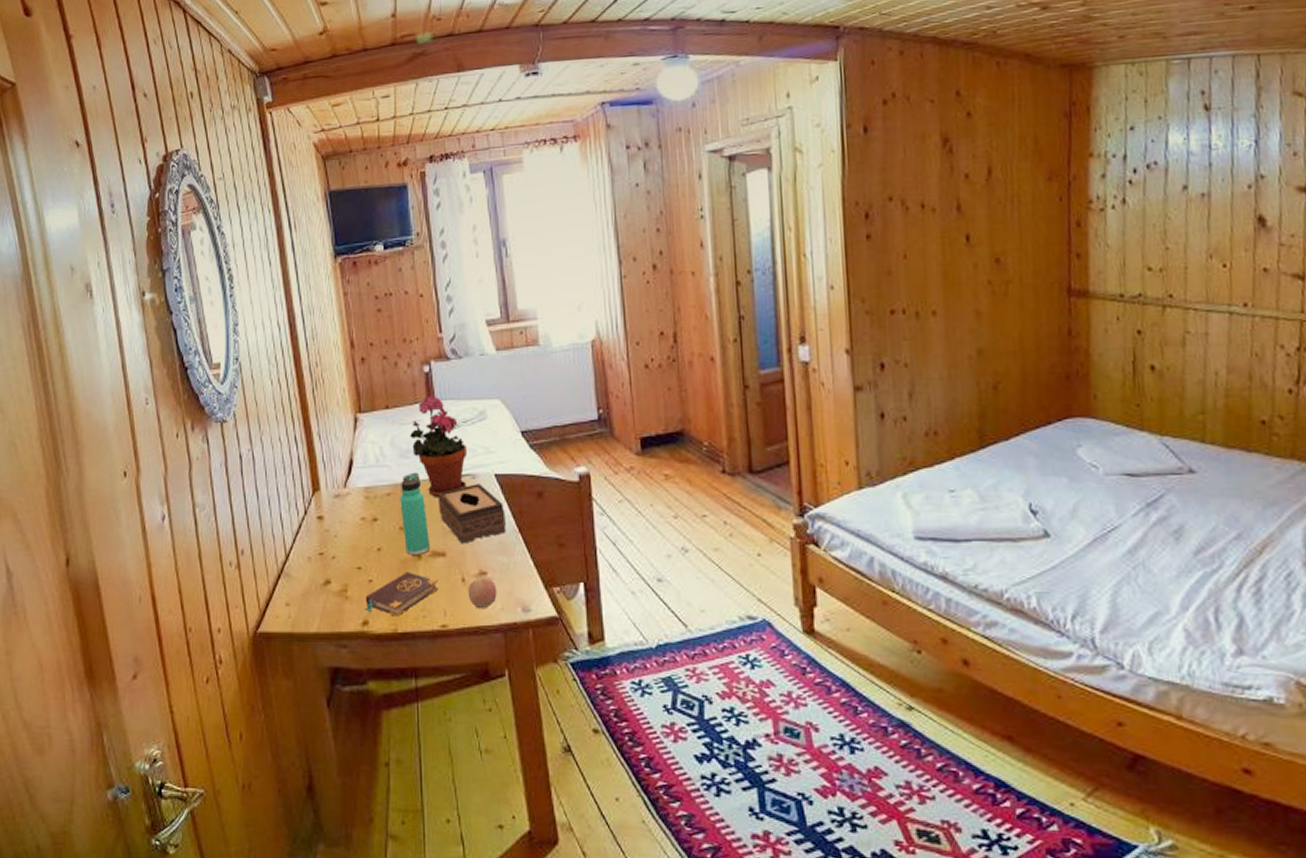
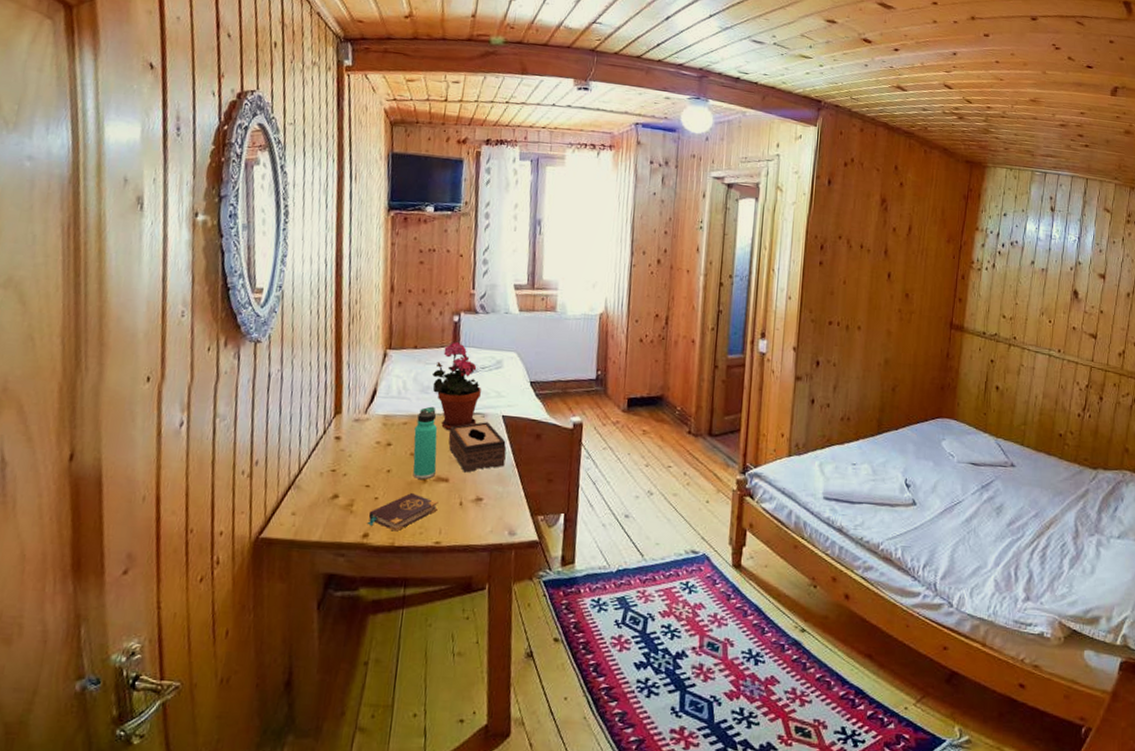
apple: present [467,577,497,609] -> none [463,502,490,531]

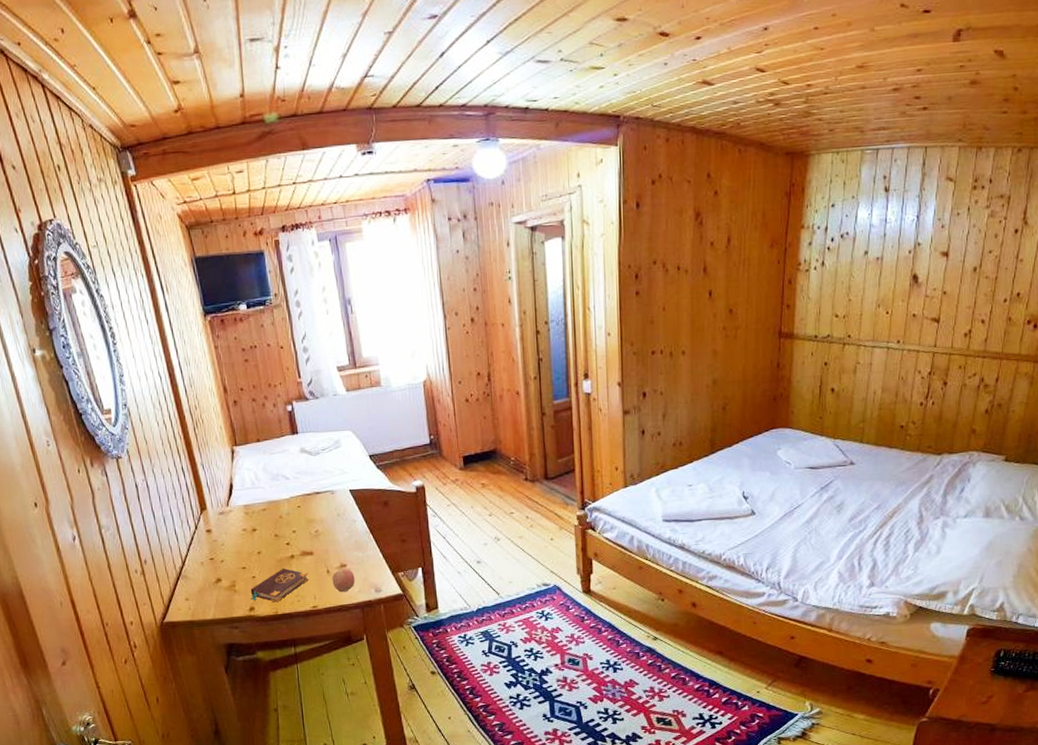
thermos bottle: present [413,406,438,479] -> none [273,491,300,556]
potted plant: present [432,342,481,431] -> none [279,430,327,511]
tissue box: present [448,422,507,473] -> none [304,498,360,545]
apple: none [463,502,490,531] -> present [332,568,355,593]

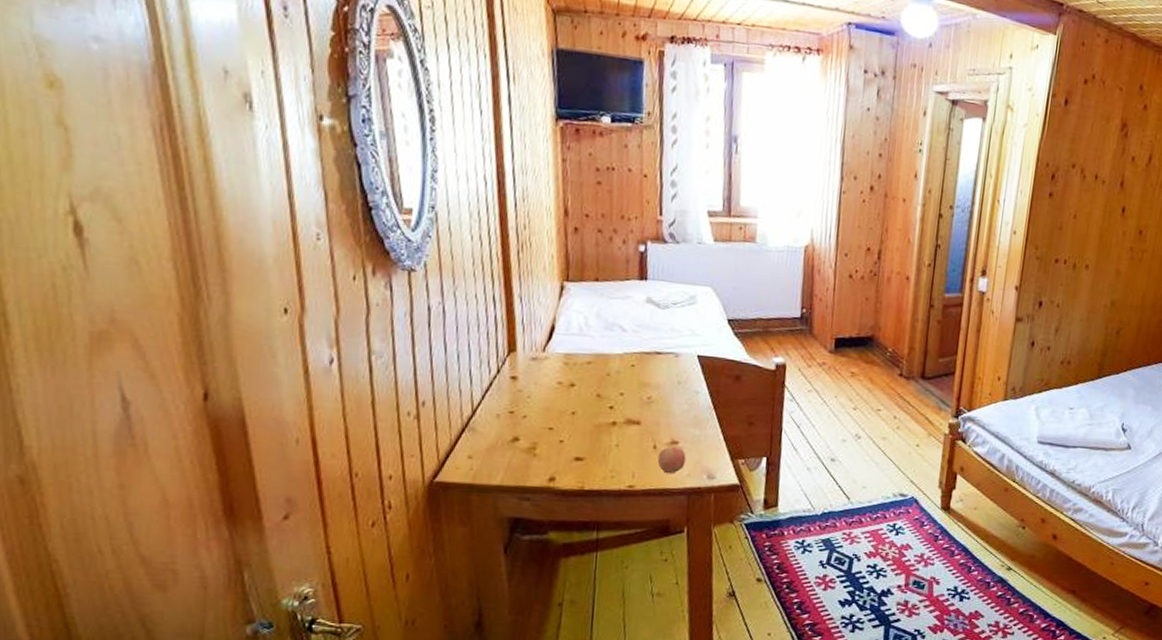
book: present [250,568,309,603] -> none [553,436,630,475]

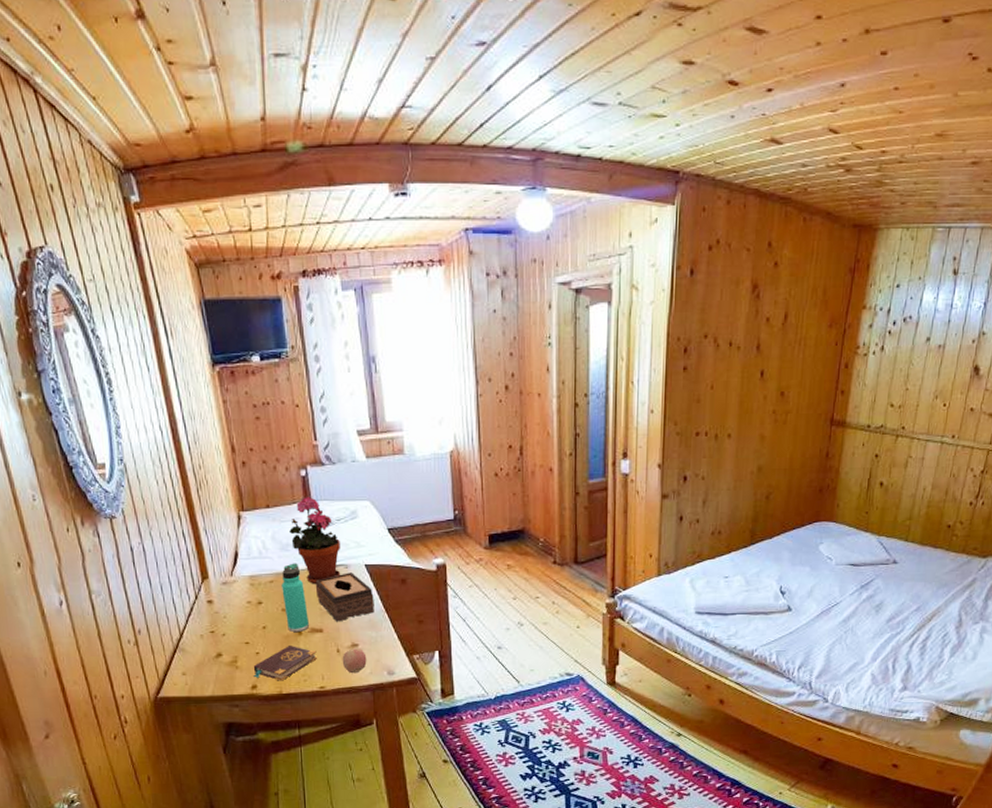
book: none [553,436,630,475] -> present [253,646,317,681]
thermos bottle: none [599,345,626,422] -> present [281,563,309,632]
potted plant: none [618,274,673,372] -> present [289,497,340,585]
tissue box: none [638,362,703,415] -> present [315,572,374,622]

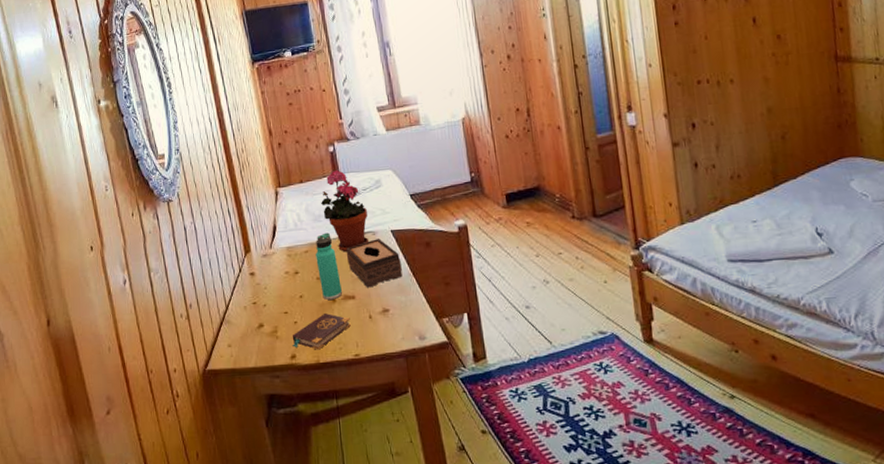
apple: present [342,648,367,674] -> none [374,314,398,340]

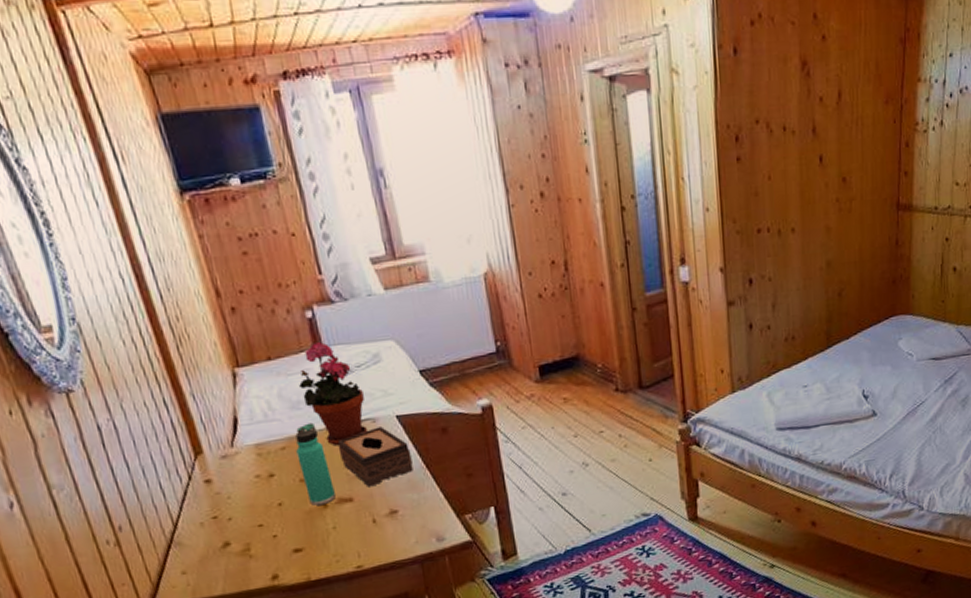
book: present [292,313,351,350] -> none [271,521,349,566]

